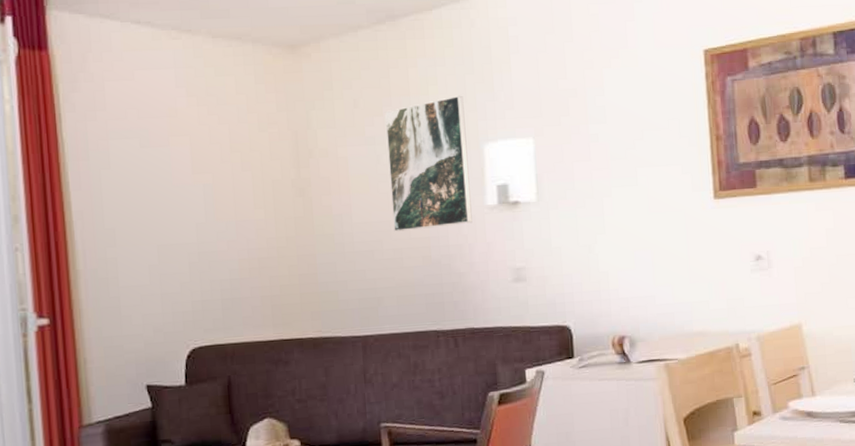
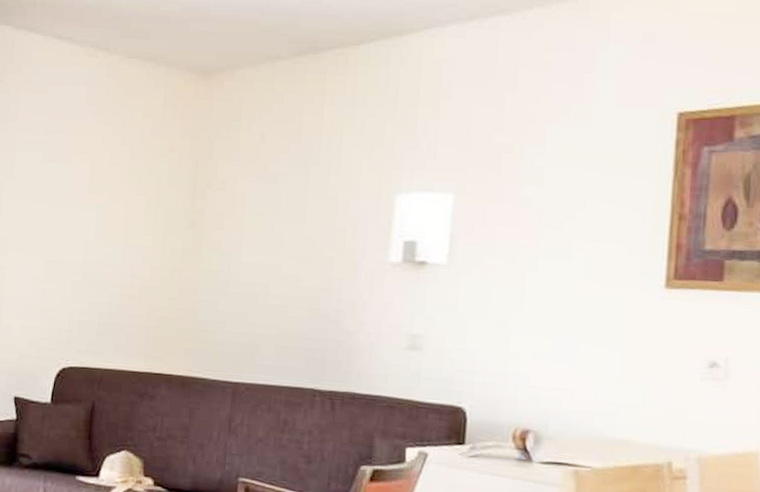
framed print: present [384,95,473,232] -> none [283,139,380,279]

